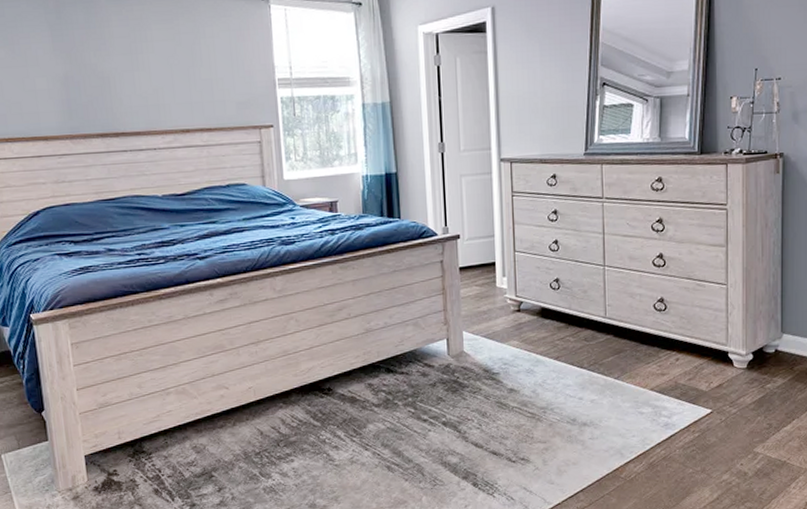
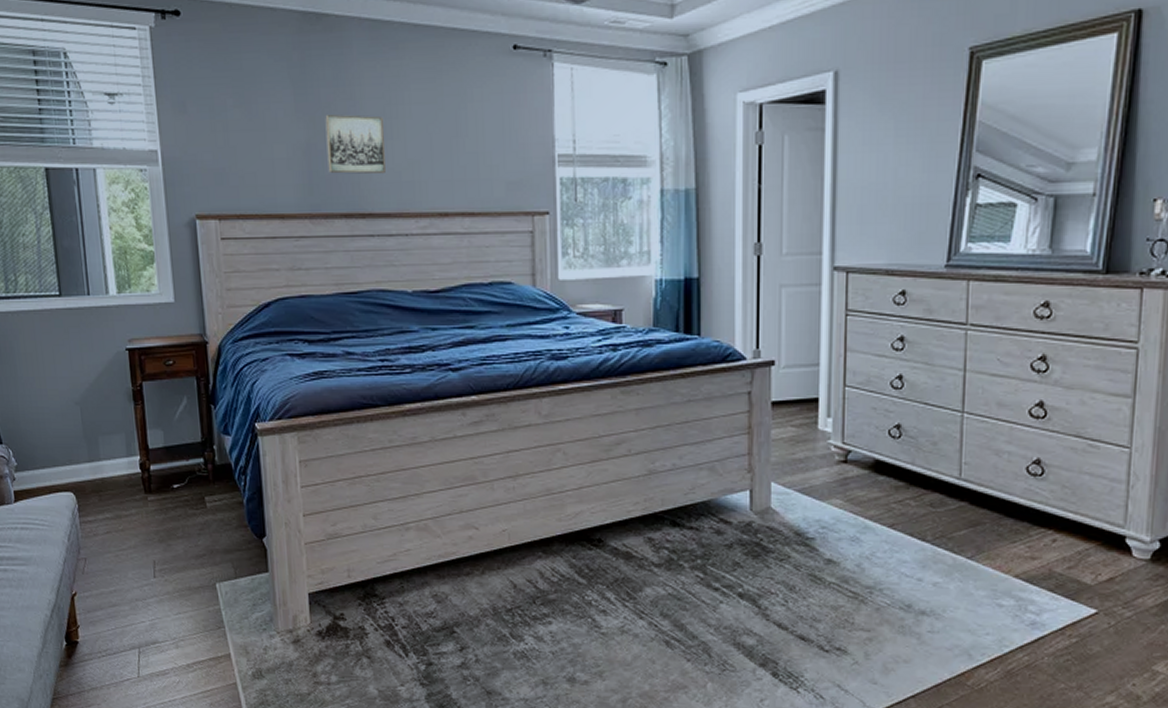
wall art: none [79,51,134,101] -> present [325,115,386,174]

